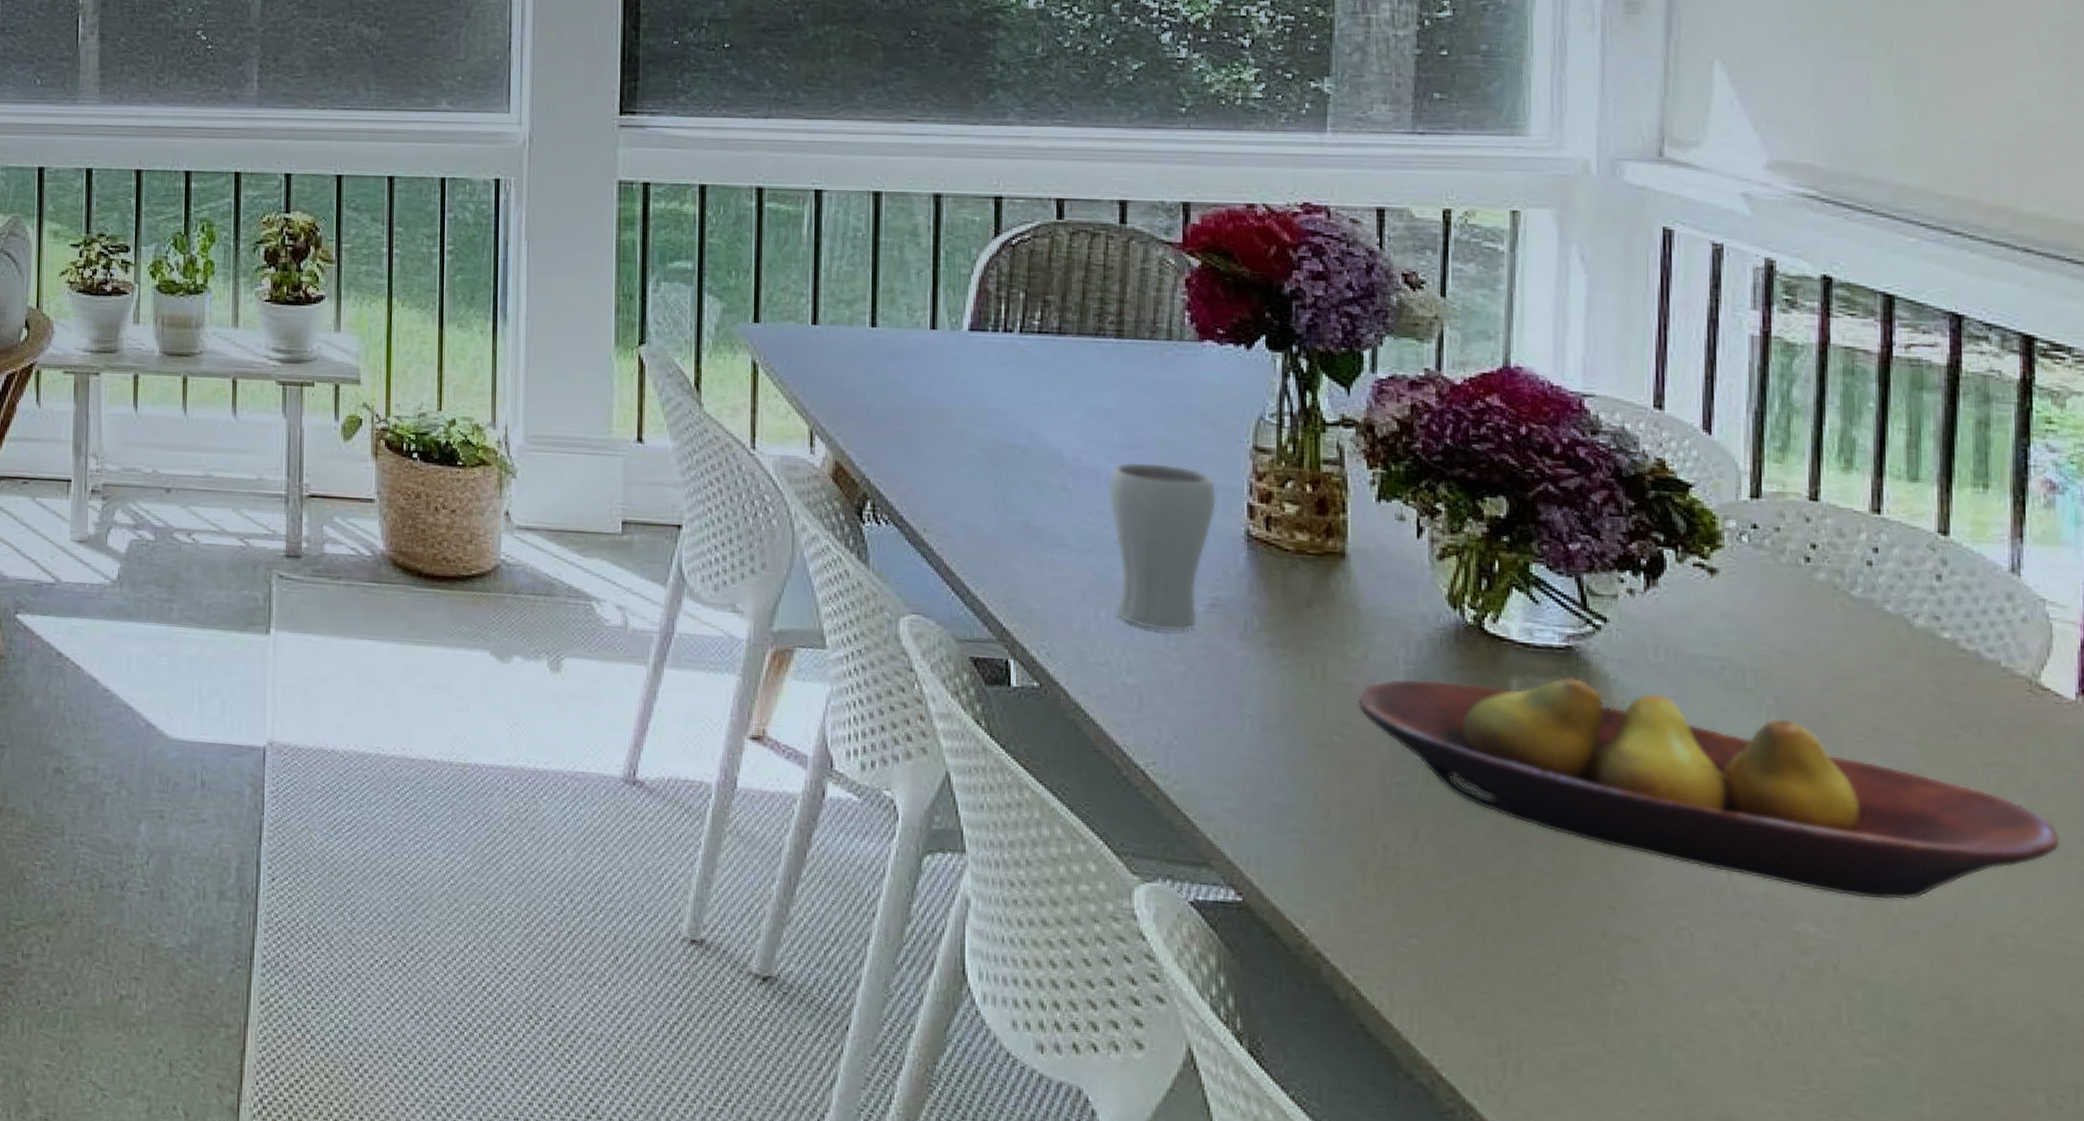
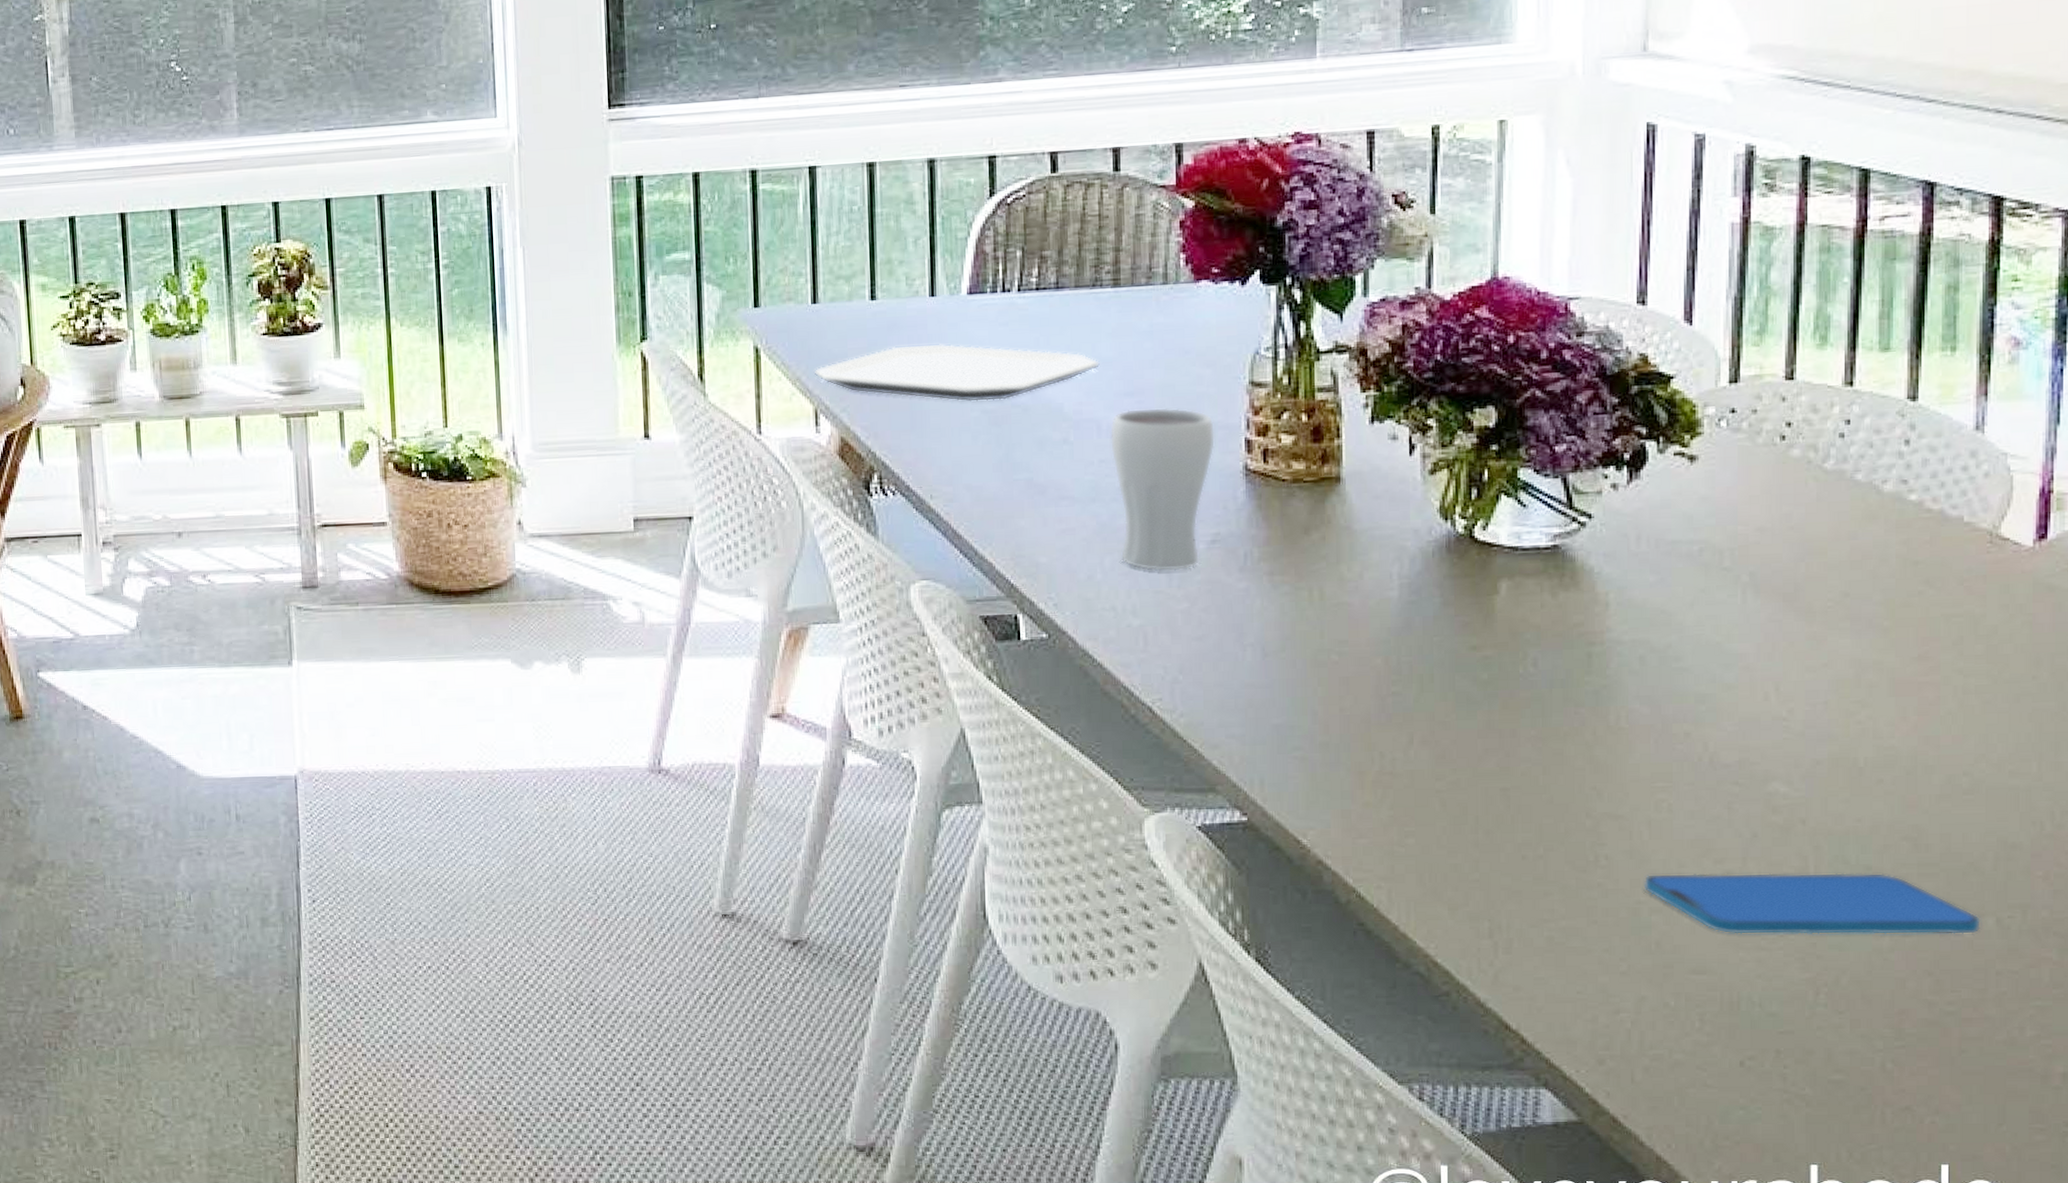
plate: none [811,375,1100,440] -> present [814,343,1100,402]
fruit bowl: present [1357,677,2060,900] -> none [1353,574,2015,755]
smartphone: none [1663,1005,2030,1110] -> present [1643,872,1980,935]

